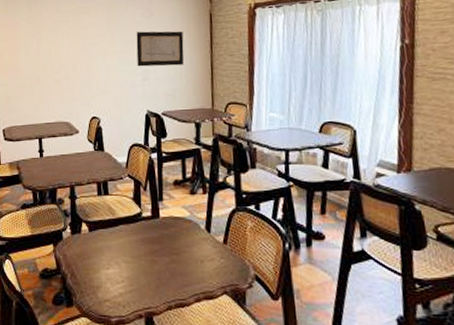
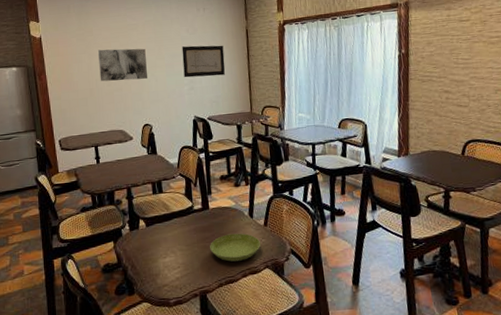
wall art: none [46,33,97,69] -> present [97,48,147,82]
saucer: none [159,249,218,282] -> present [210,233,260,262]

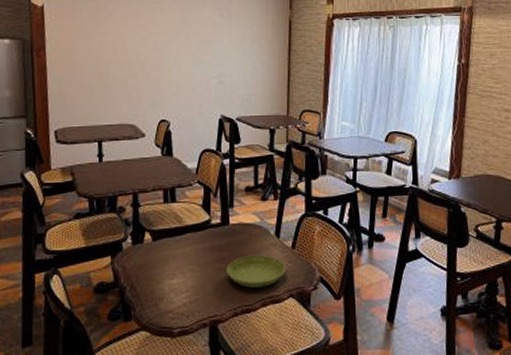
wall art: present [97,48,147,82] -> none [111,27,169,67]
wall art: present [181,45,225,78] -> none [212,33,262,71]

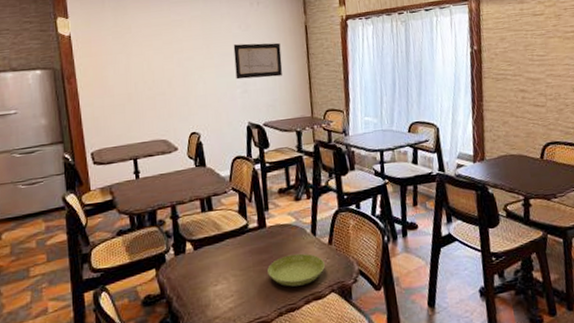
wall art: none [212,33,262,71] -> present [233,42,283,80]

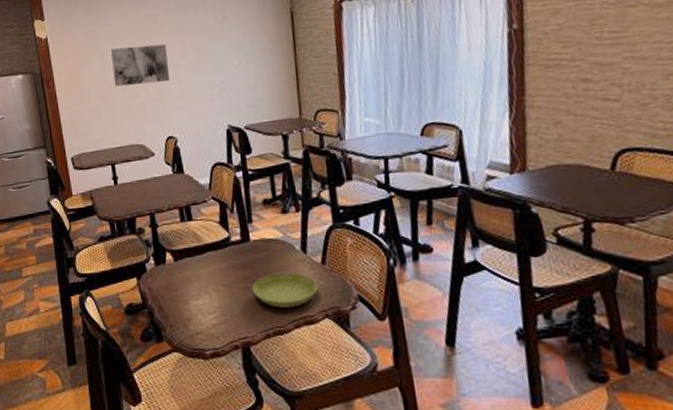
wall art: none [136,47,194,85] -> present [110,43,169,87]
wall art: present [233,42,283,80] -> none [209,34,265,78]

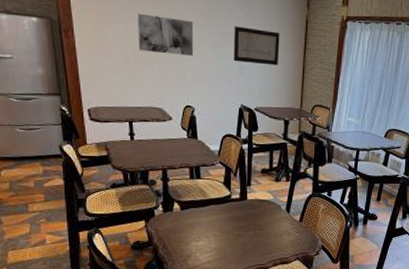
wall art: none [209,34,265,78] -> present [233,26,280,66]
saucer: present [252,272,317,308] -> none [244,225,294,251]

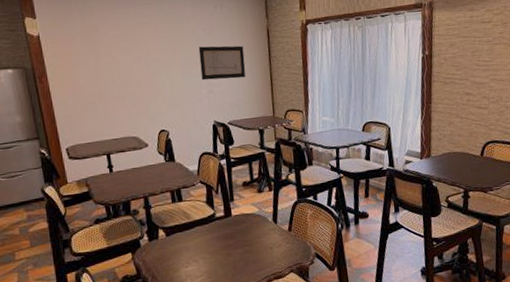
wall art: present [137,13,193,56] -> none [105,48,162,85]

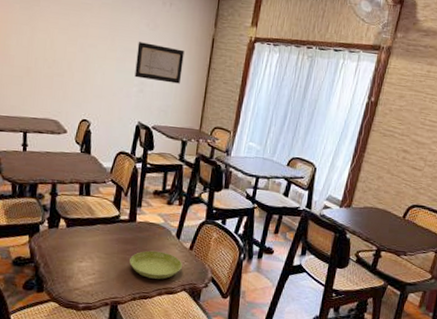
saucer: none [233,239,285,268] -> present [129,250,182,279]

